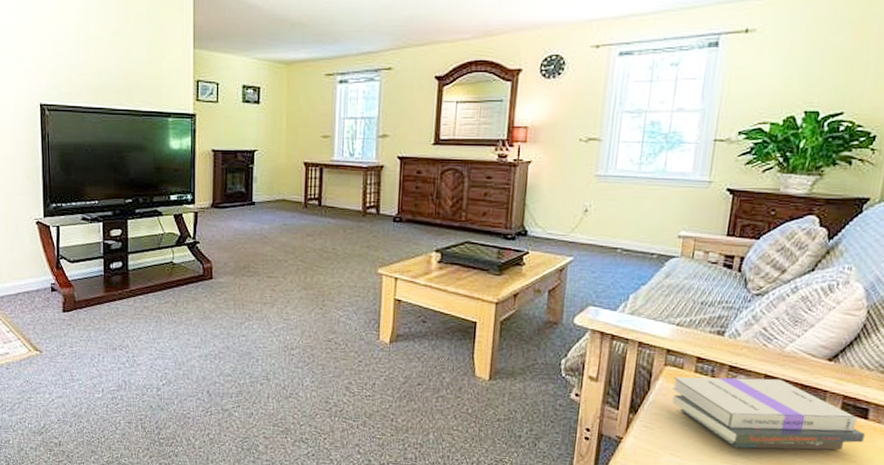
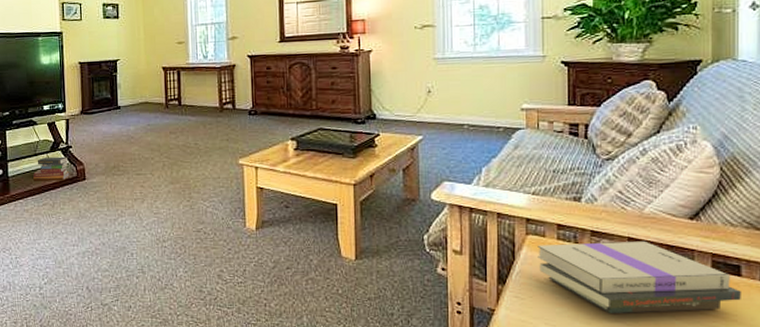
books: none [156,251,195,279] -> present [33,156,69,182]

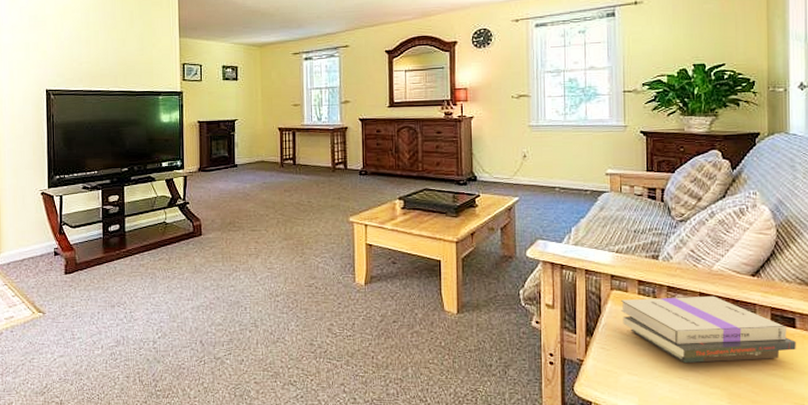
books: present [33,156,69,182] -> none [150,212,186,237]

